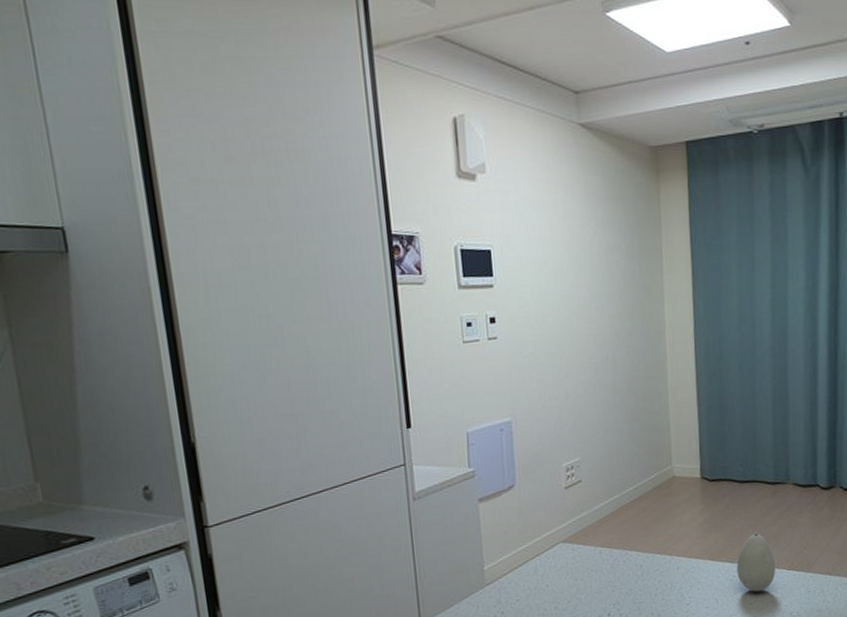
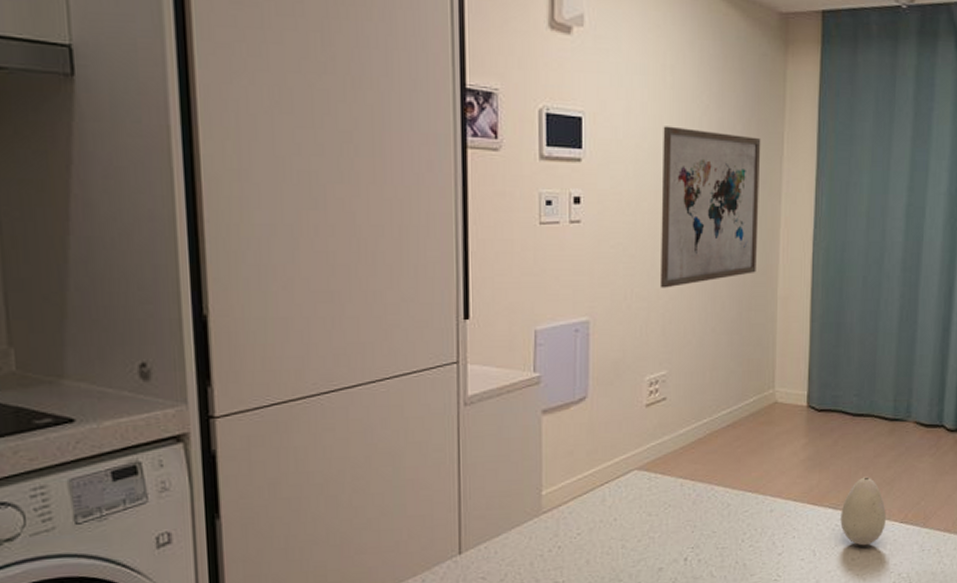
wall art: none [559,251,648,389] -> present [659,126,761,288]

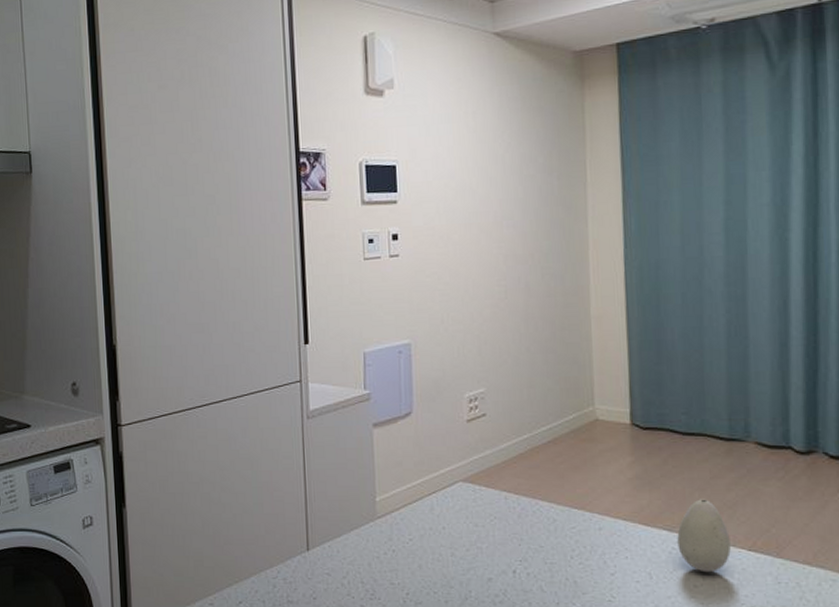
wall art: present [659,126,761,288] -> none [469,165,567,312]

